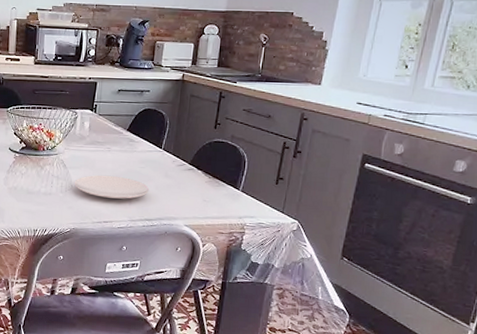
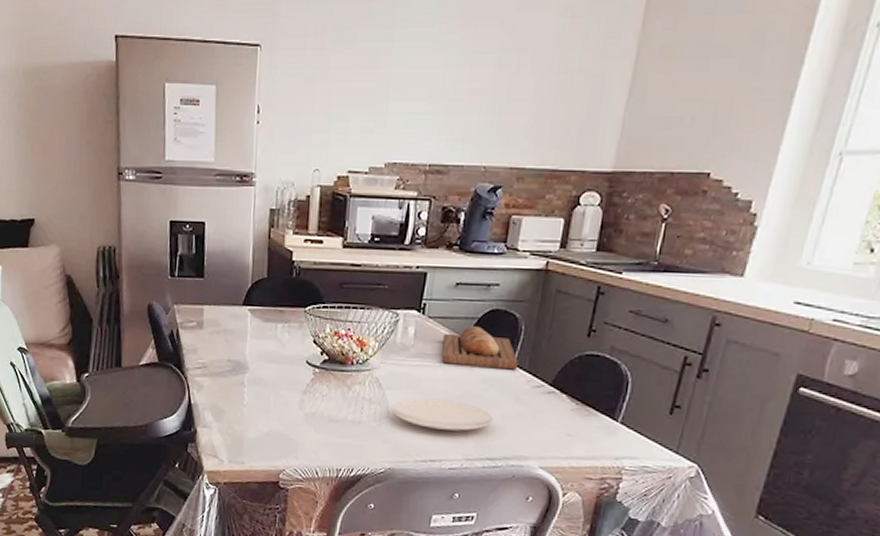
bread loaf: none [110,121,166,153] -> present [441,326,518,370]

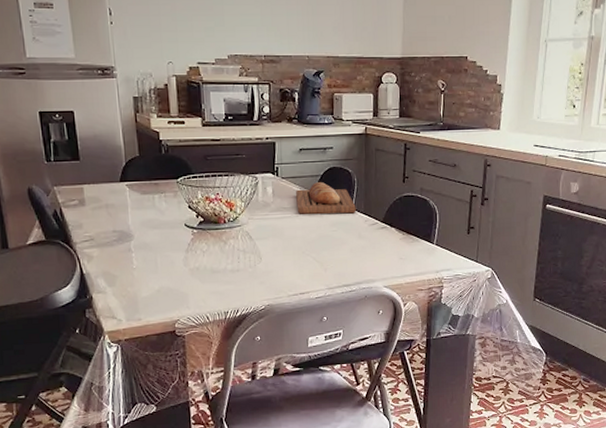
plate: present [391,398,494,431] -> none [263,242,344,268]

